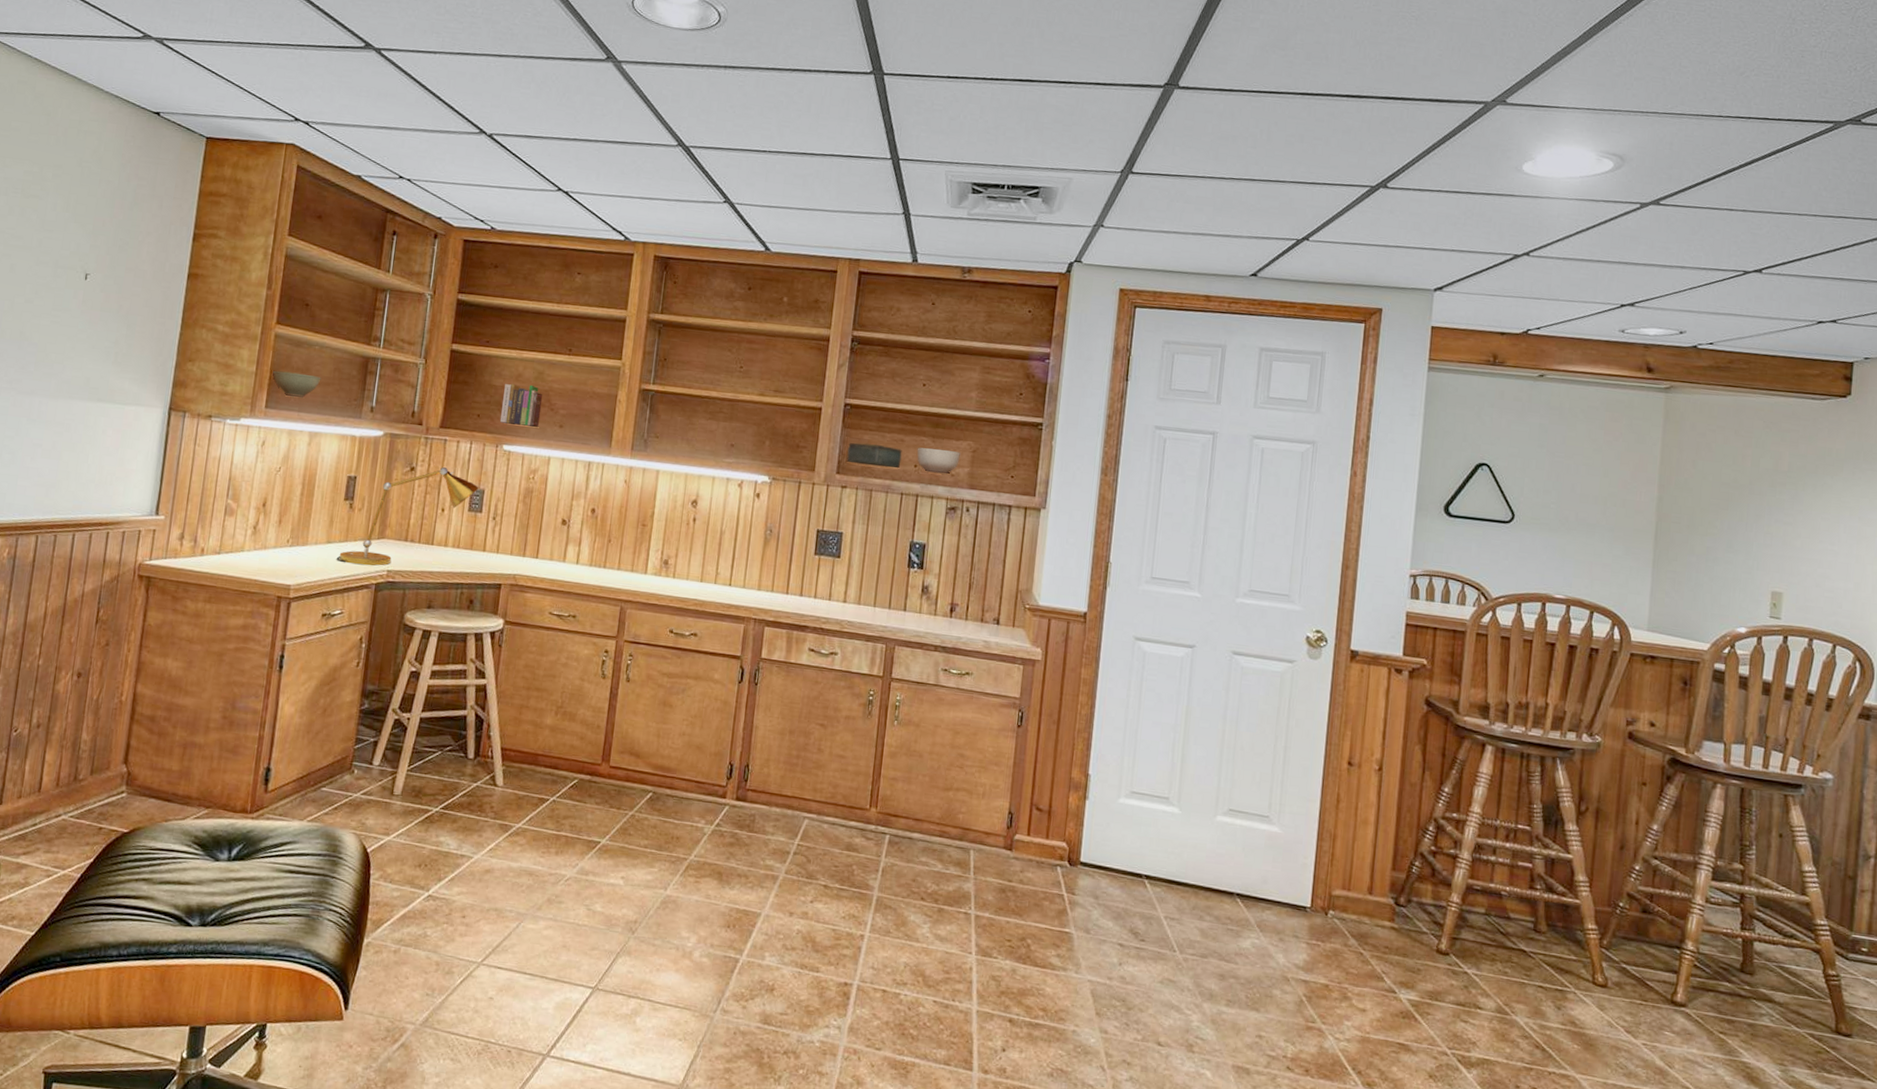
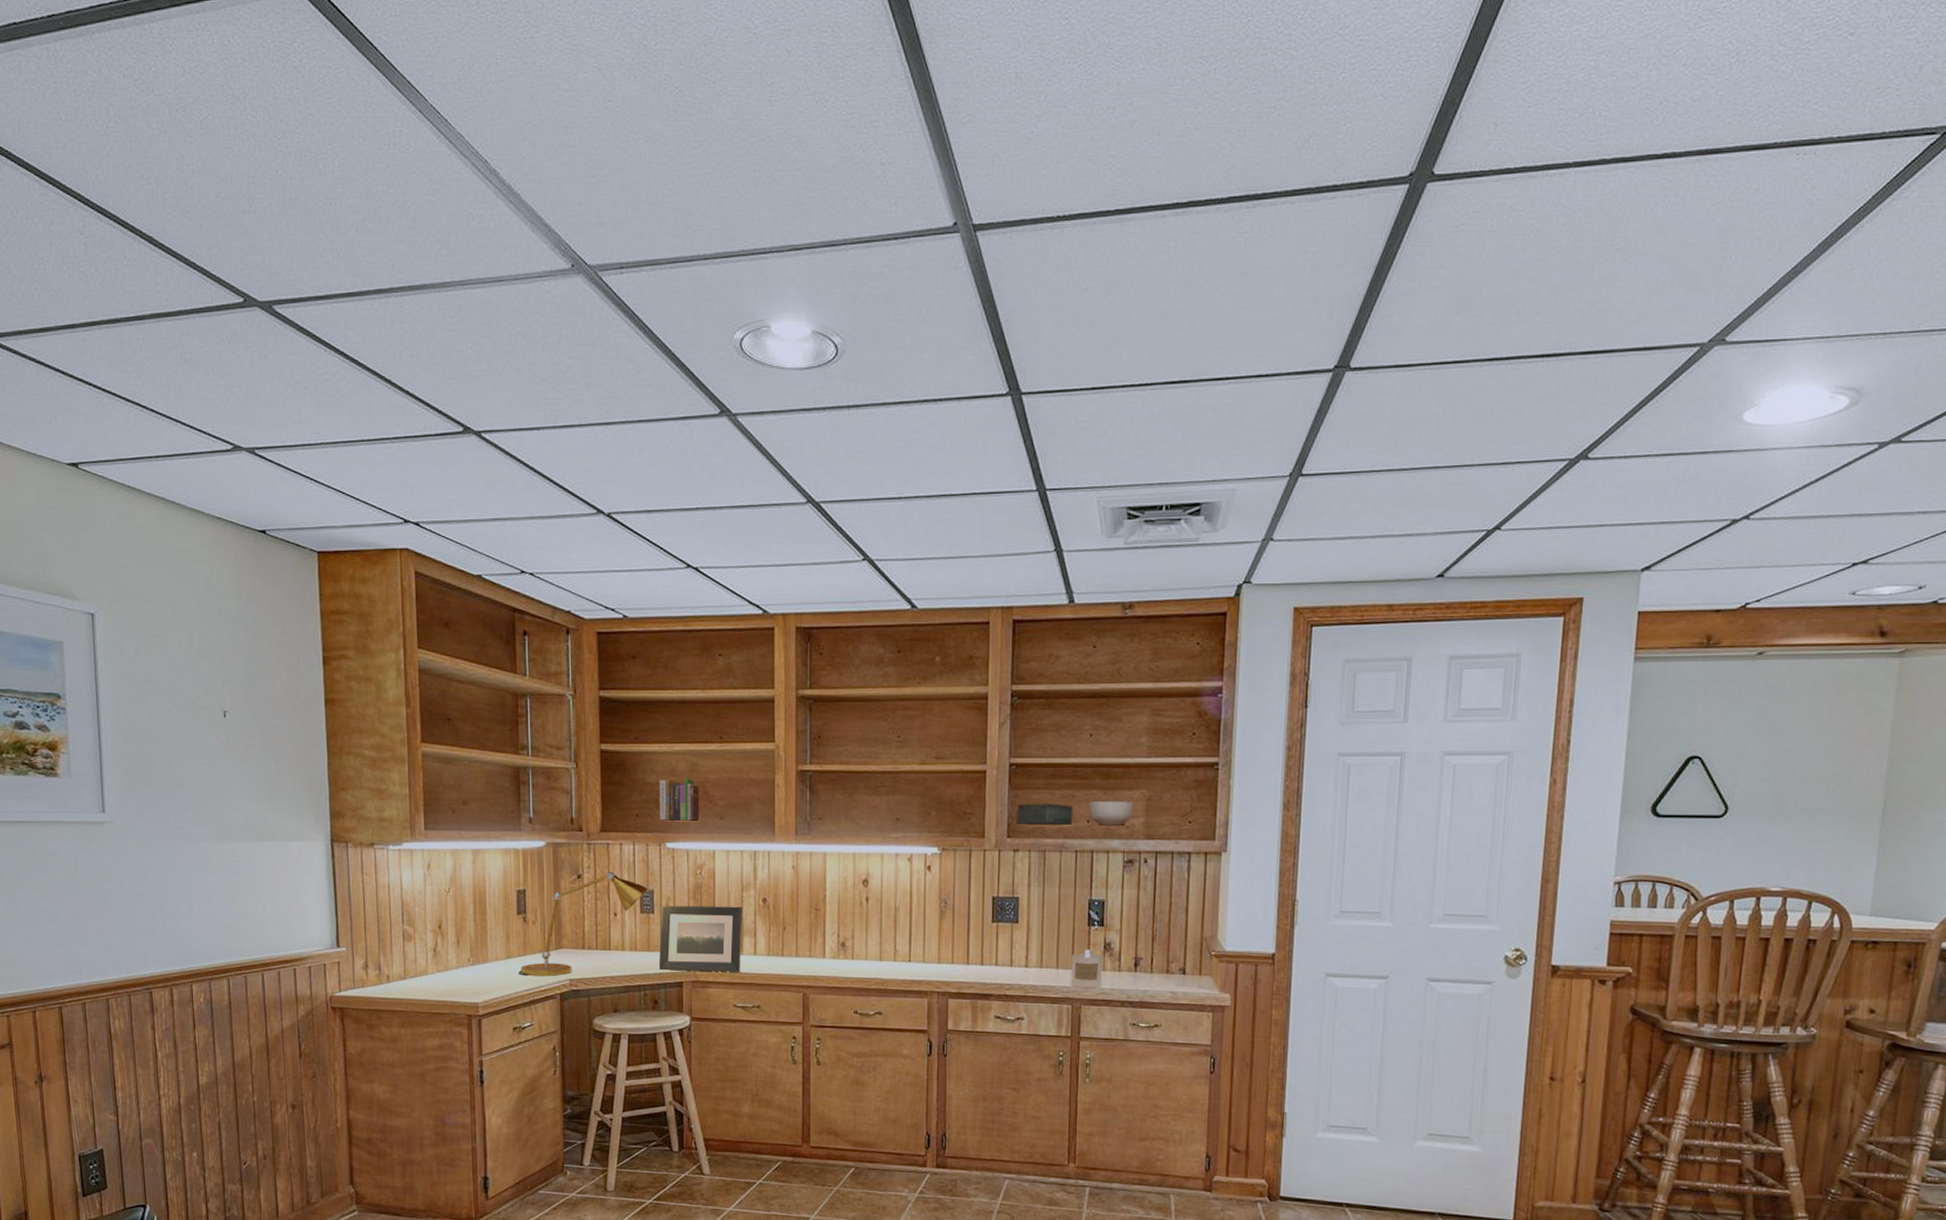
bowl: present [273,370,321,399] -> none [426,790,475,816]
picture frame: none [478,505,570,579] -> present [658,905,742,972]
candle: none [887,590,921,631] -> present [1071,949,1104,989]

